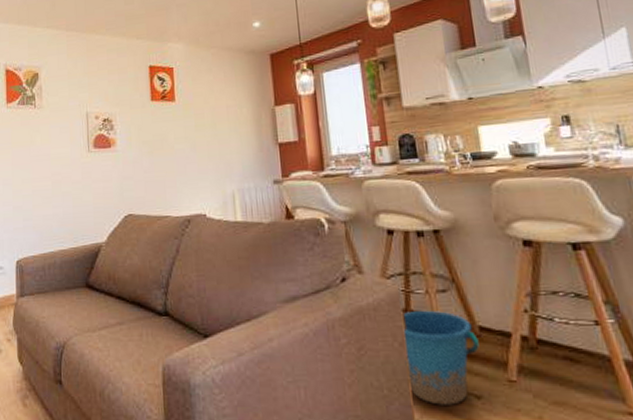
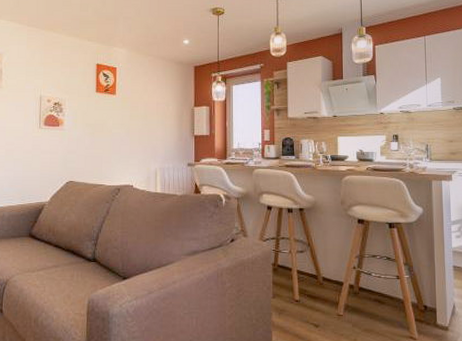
bucket: present [403,310,479,405] -> none [270,264,321,331]

